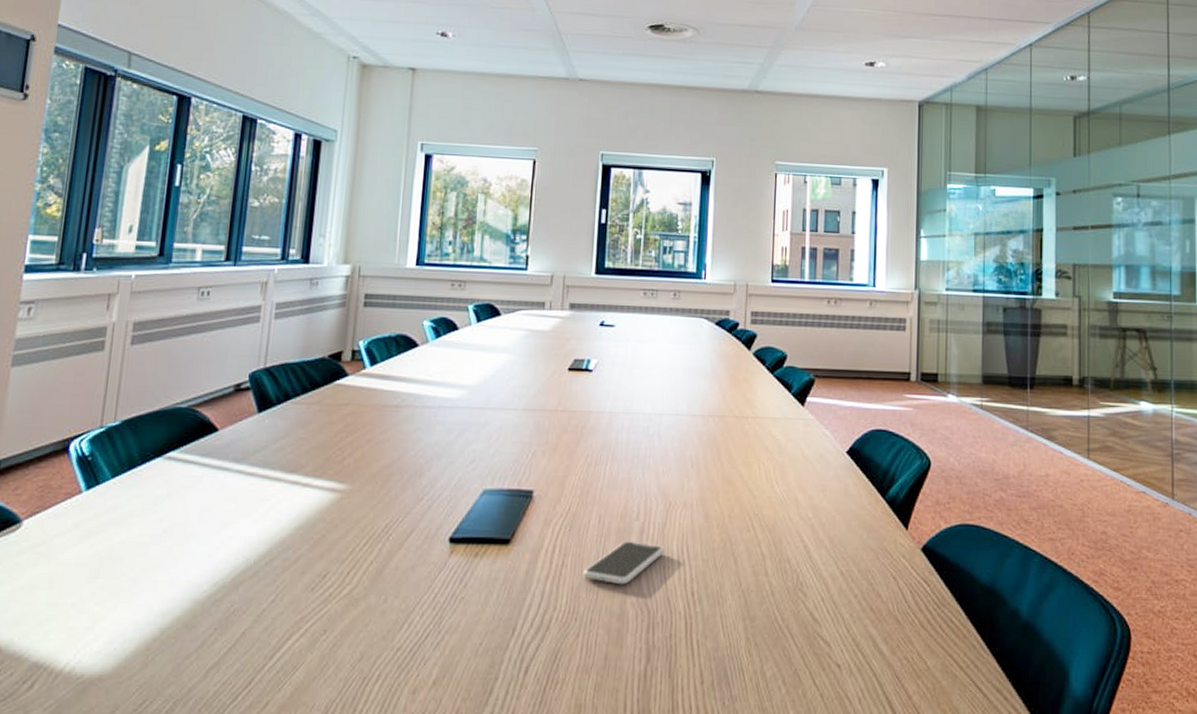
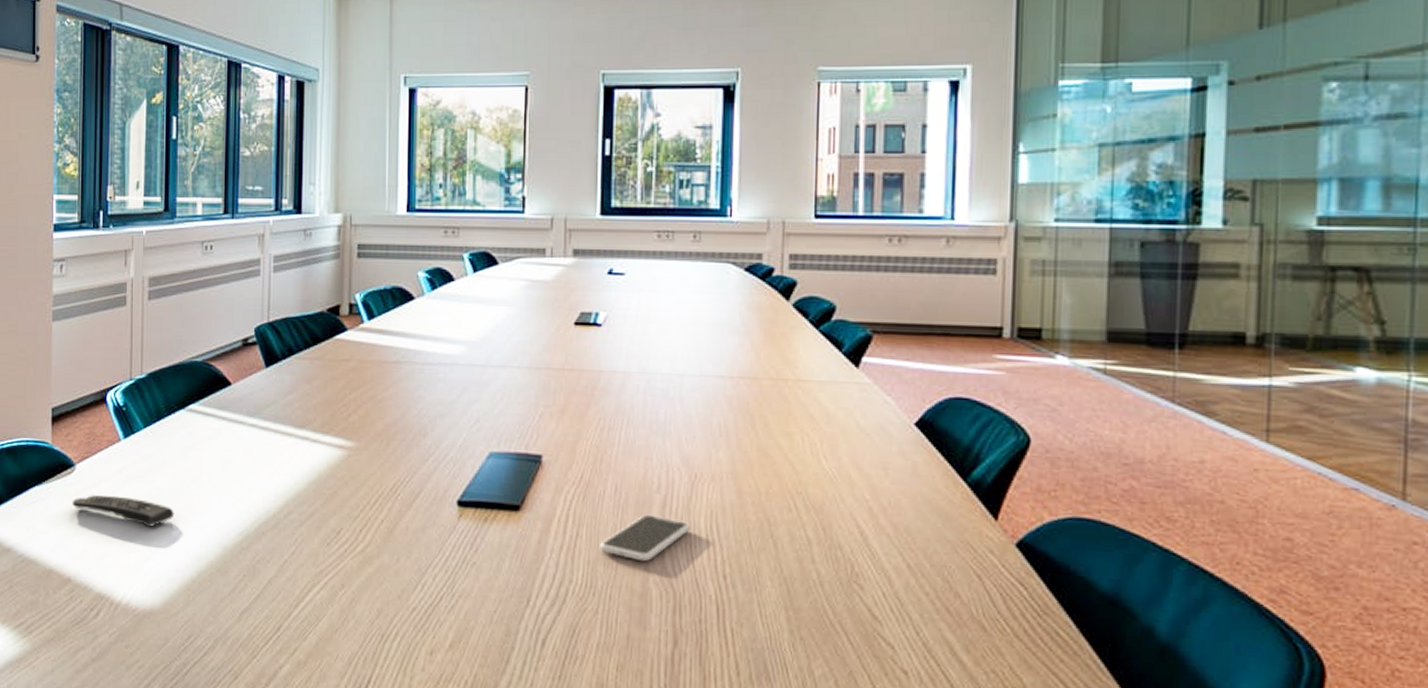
remote control: none [13,552,139,585] -> present [72,495,175,528]

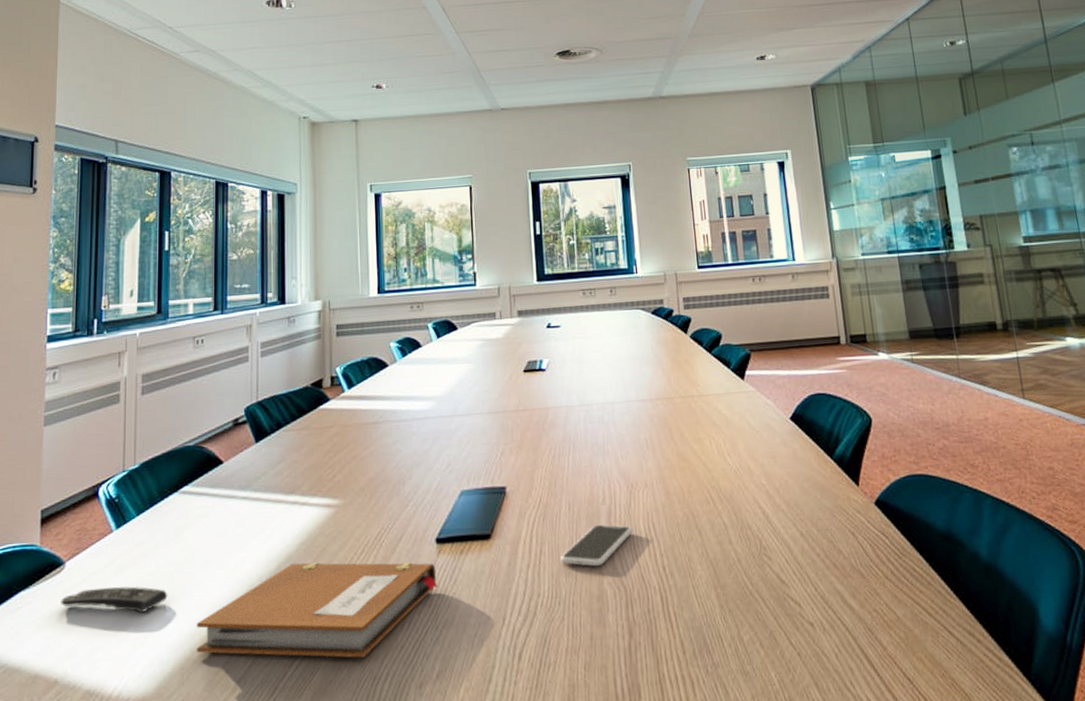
notebook: none [202,502,457,613] -> present [196,562,438,658]

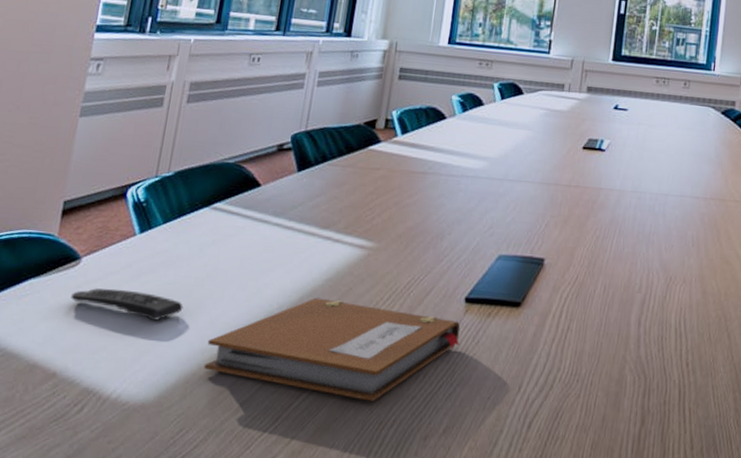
smartphone: present [560,524,633,567] -> none [586,311,663,352]

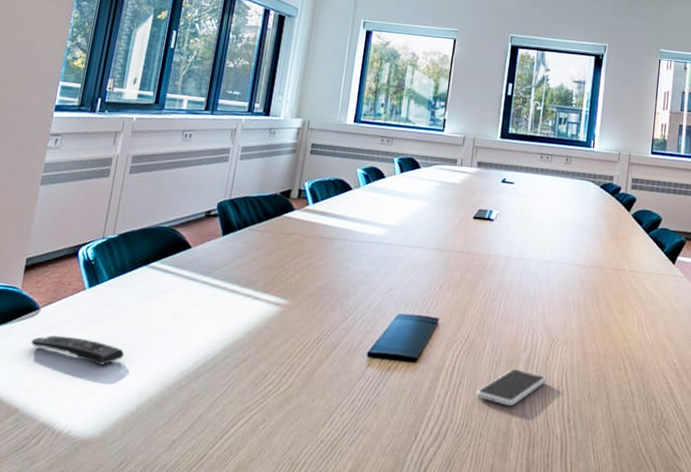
notebook: present [203,297,461,401] -> none [141,348,364,444]
smartphone: none [586,311,663,352] -> present [476,368,547,407]

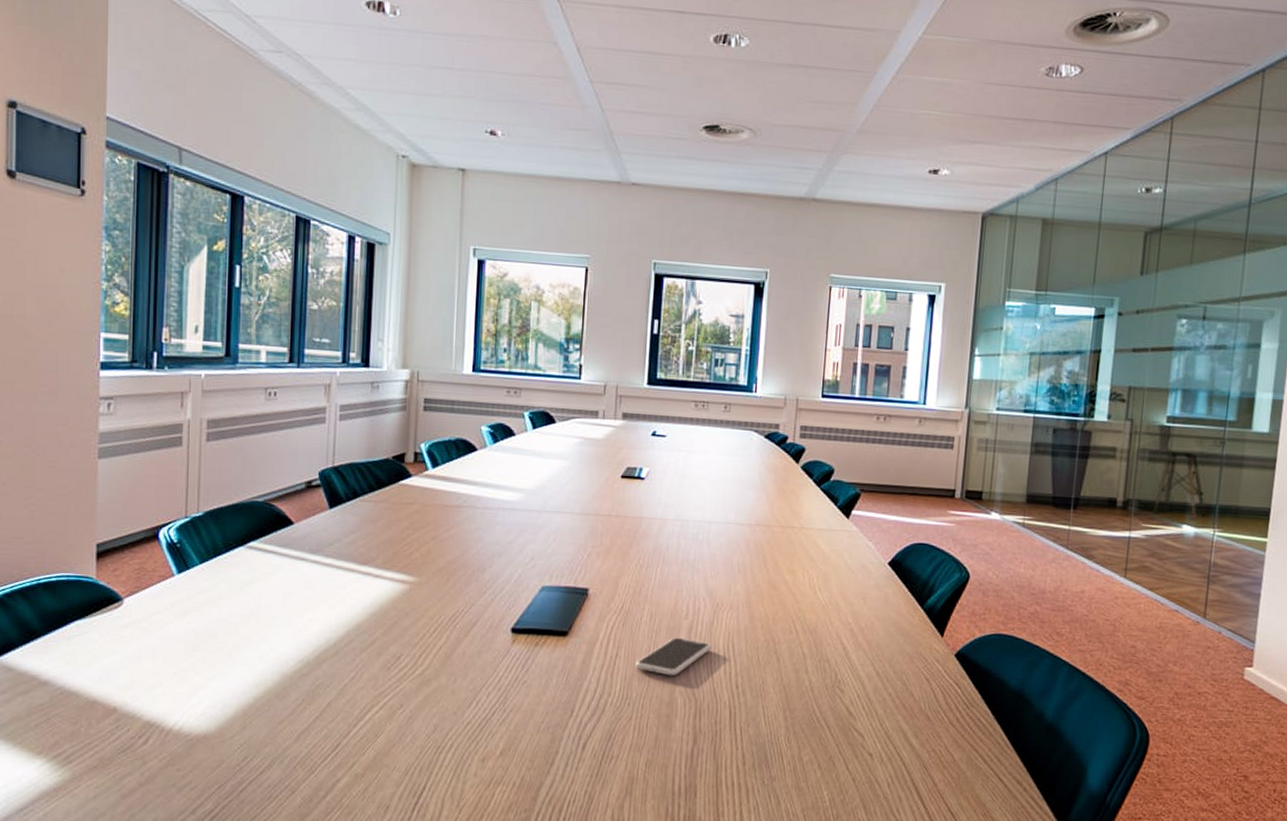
remote control: present [31,335,125,366] -> none [119,628,232,658]

